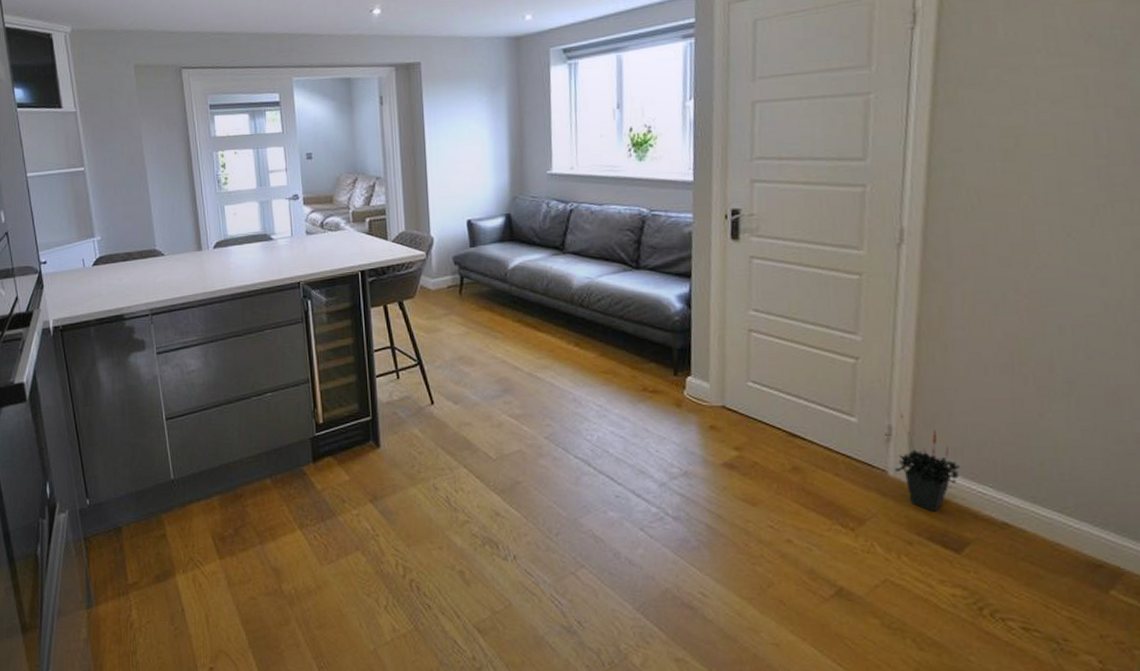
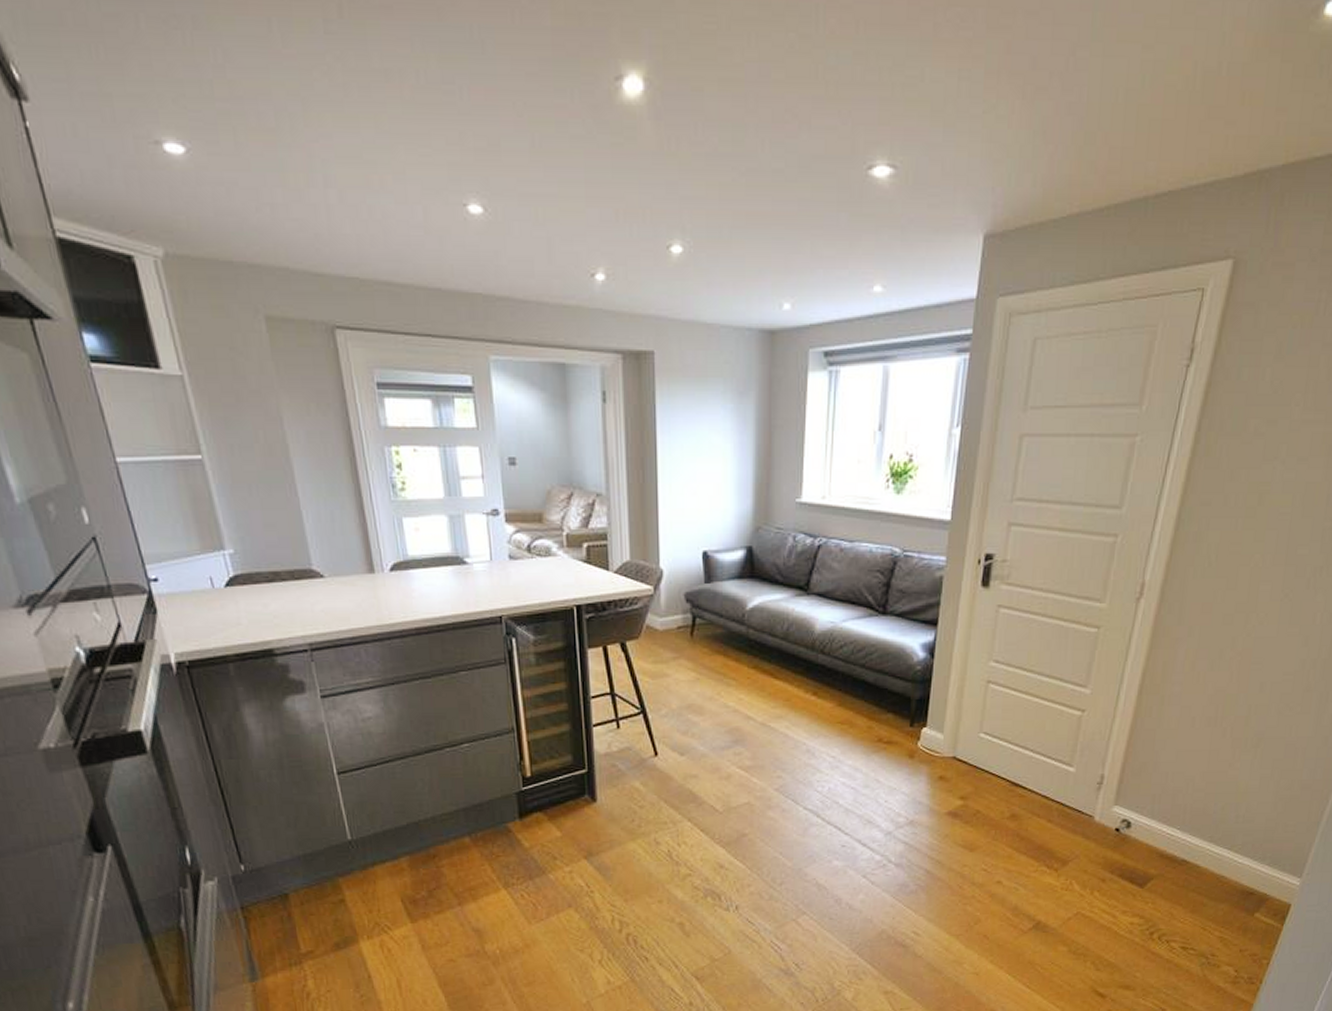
potted plant: present [894,412,961,513] -> none [1100,762,1157,853]

